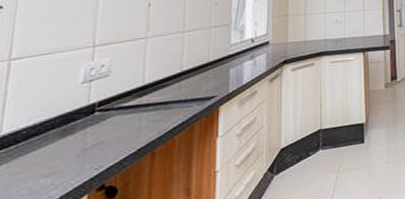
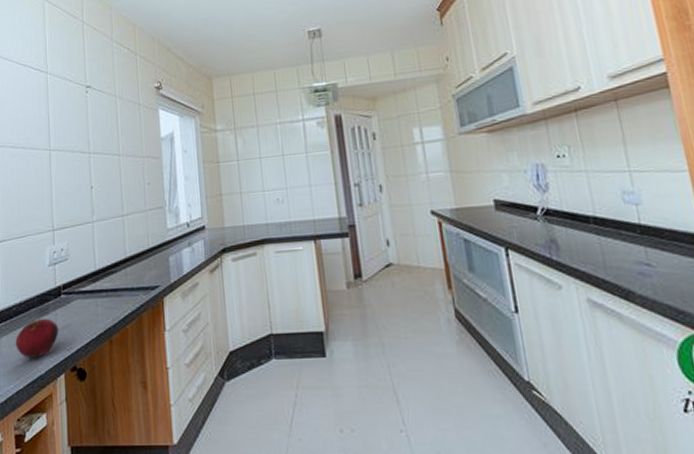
fruit: none [19,138,87,185] -> present [15,318,59,358]

